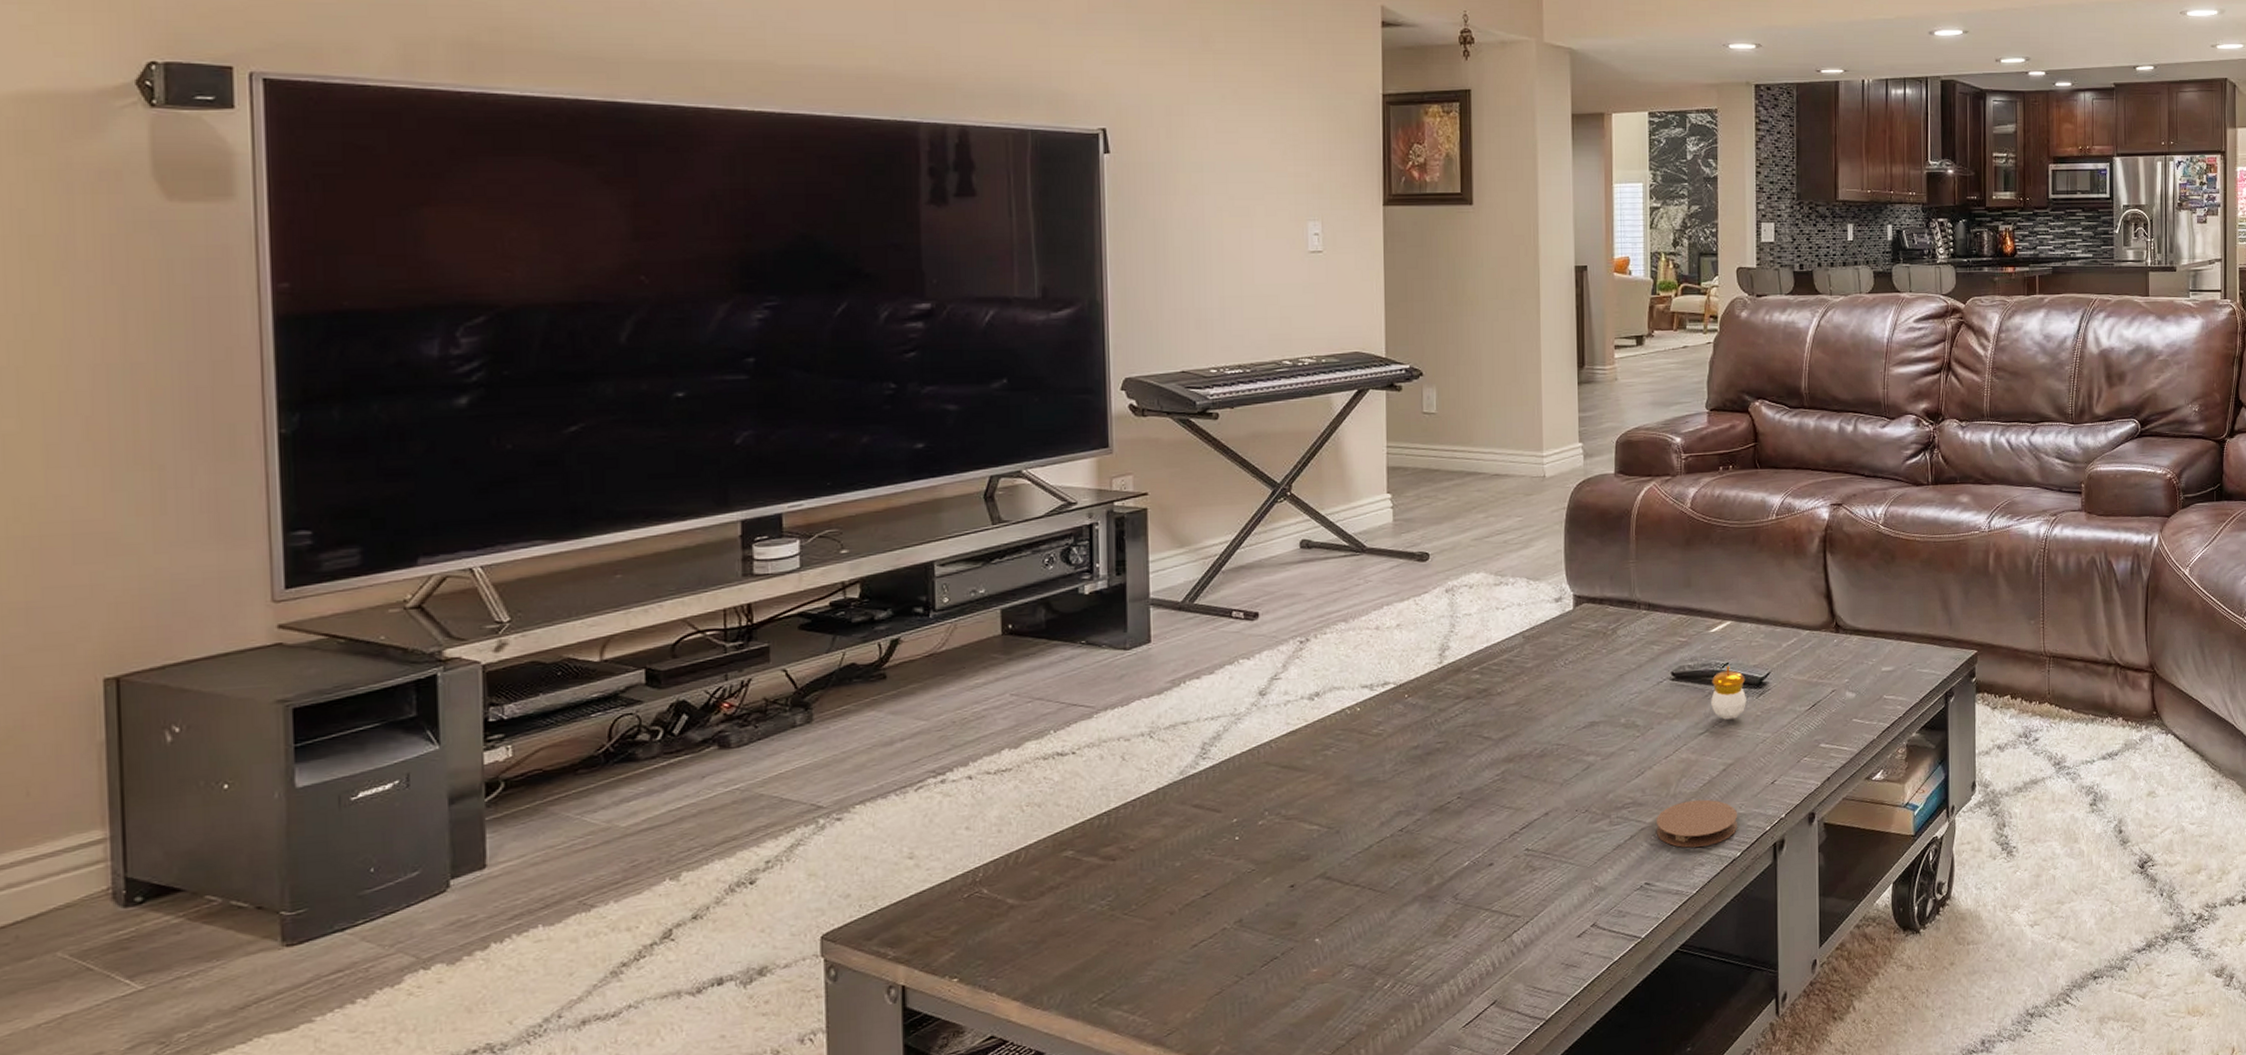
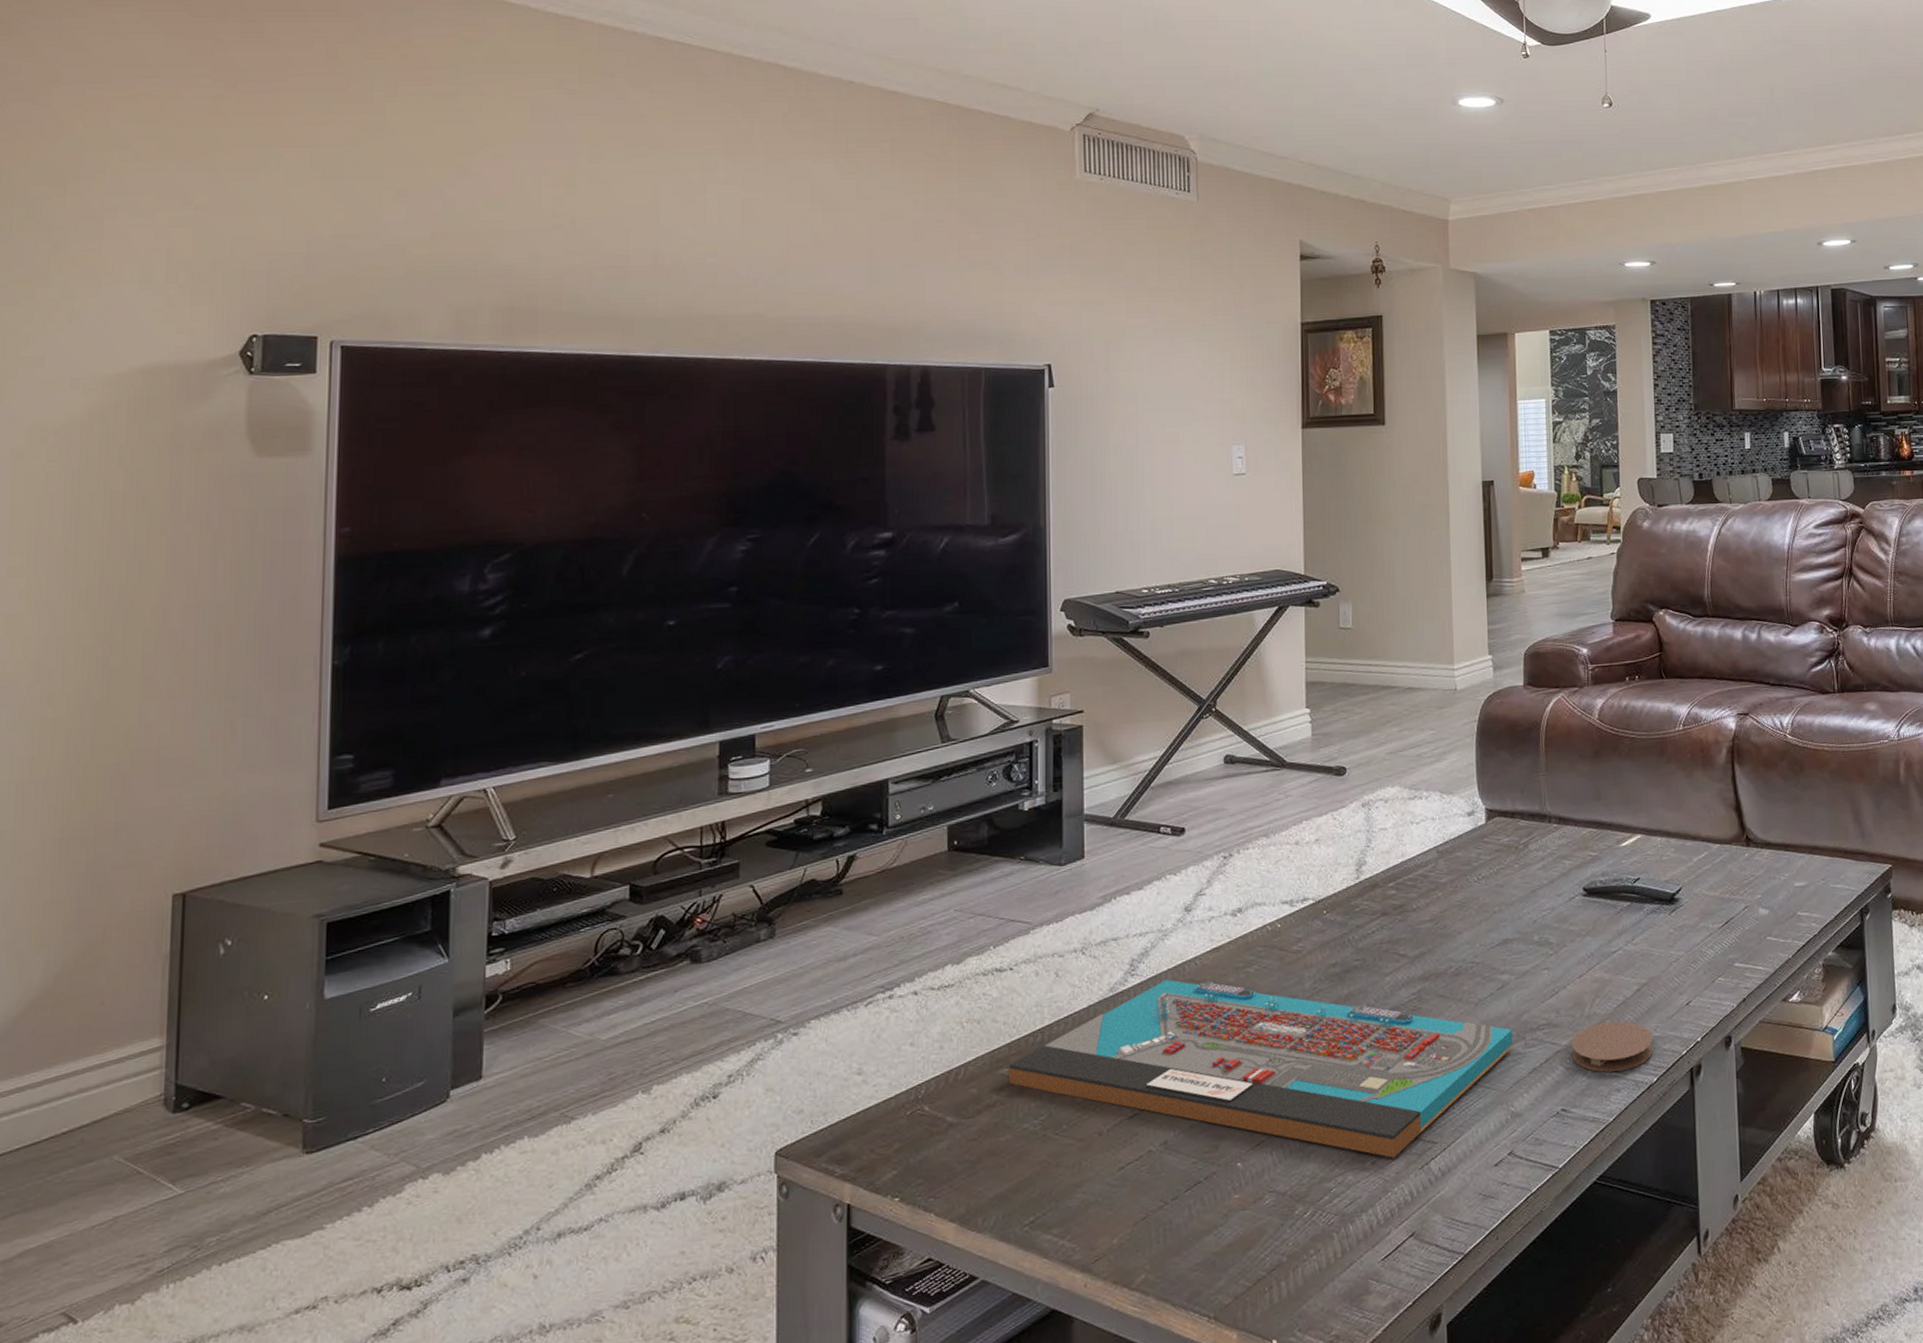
board game: none [1073,762,1598,932] -> present [1008,980,1513,1158]
candle: present [1711,665,1746,720] -> none [1623,880,1659,938]

